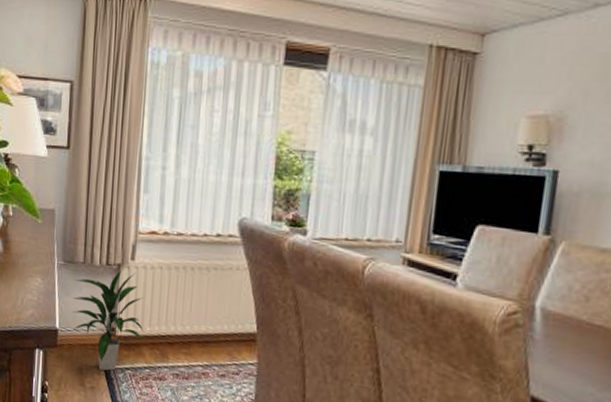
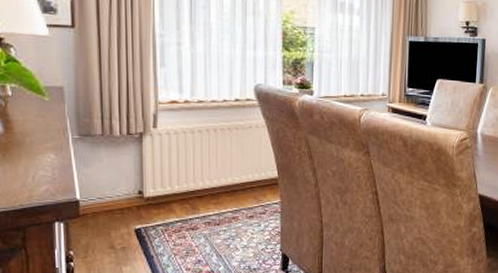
indoor plant: present [73,270,143,371] -> none [93,138,172,231]

